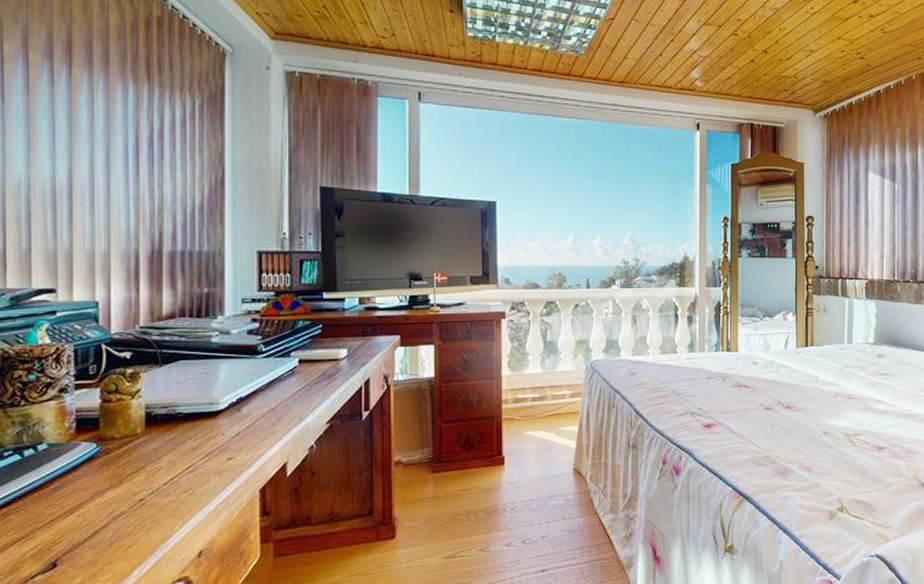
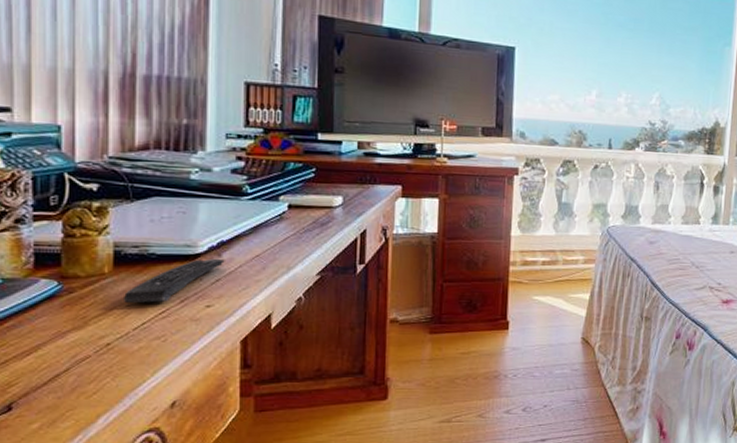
remote control: none [155,413,244,460] -> present [124,258,225,303]

